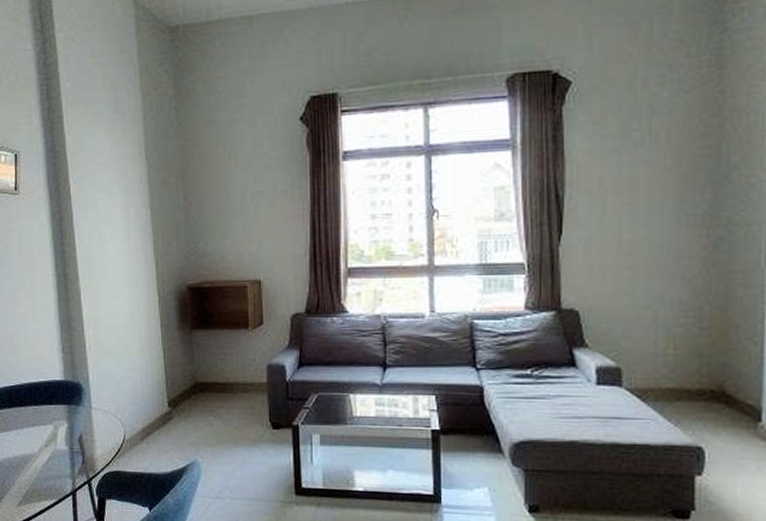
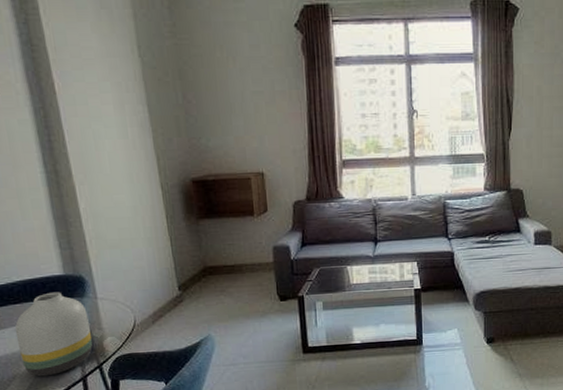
vase: none [18,397,85,485] -> present [15,292,93,377]

